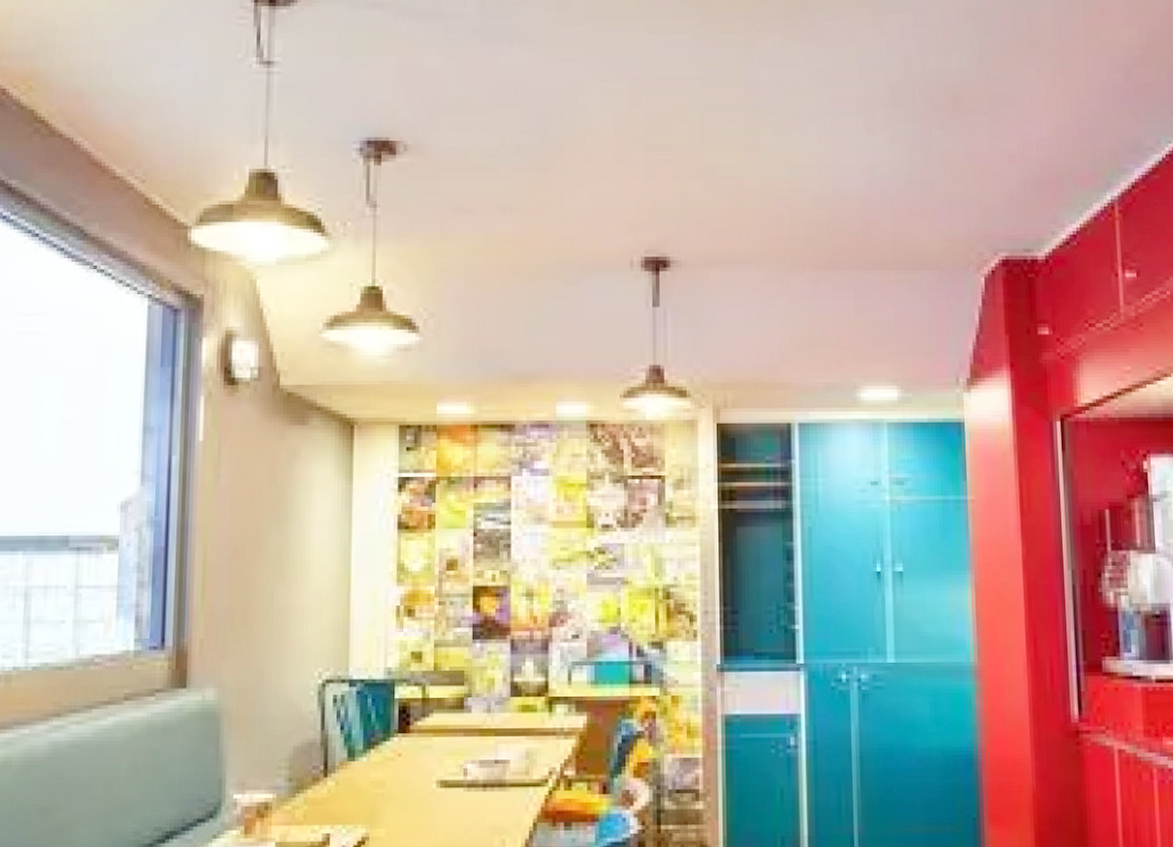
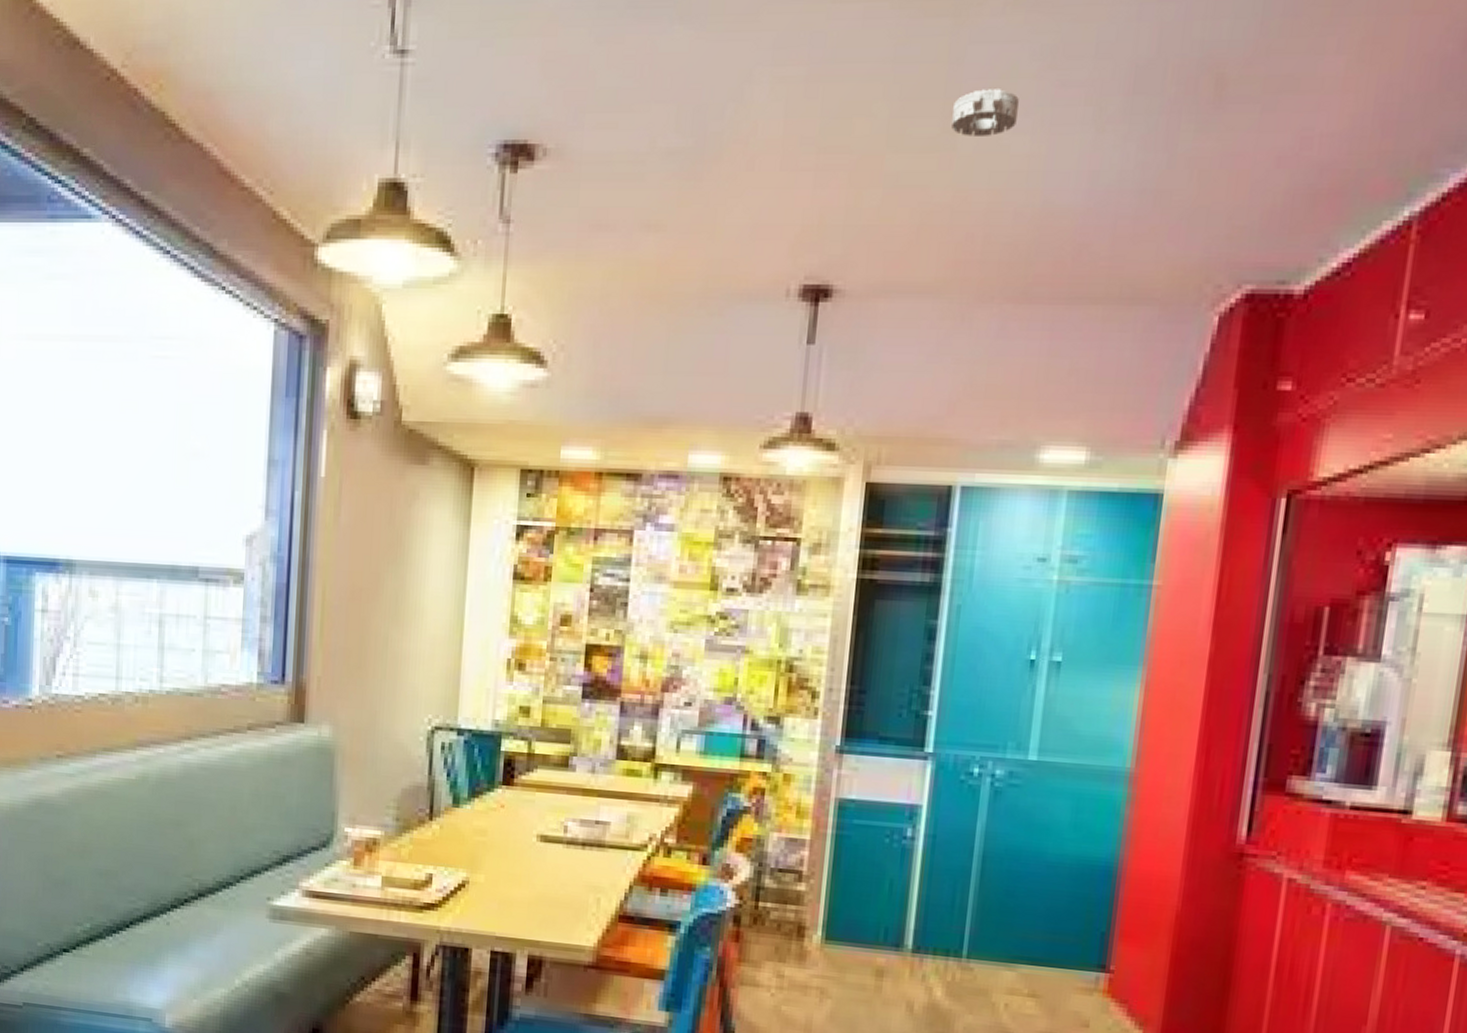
smoke detector: none [753,102,805,138] -> present [951,89,1019,136]

